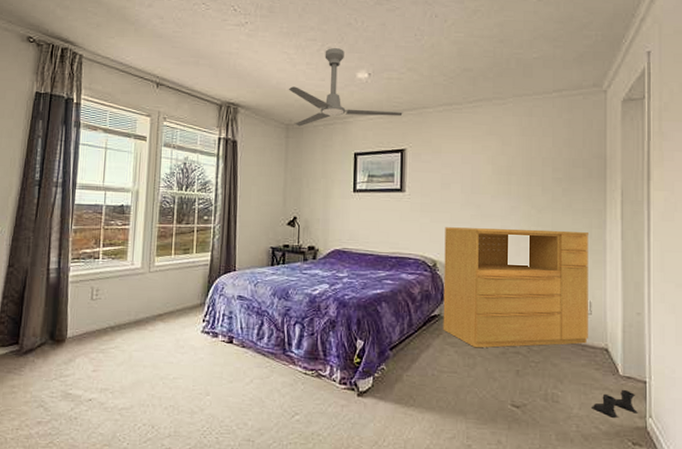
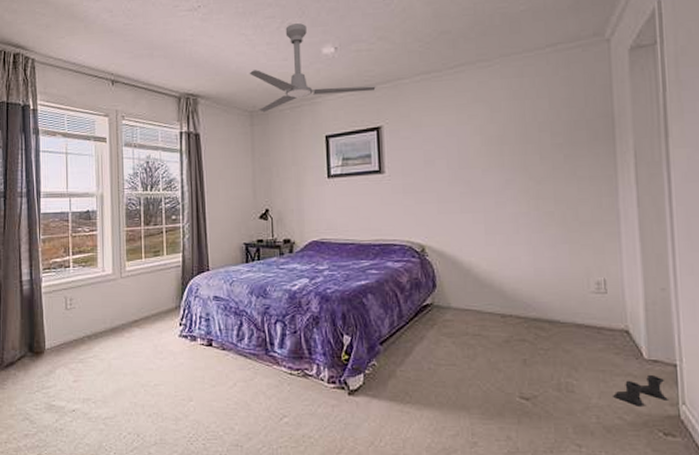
dresser: present [443,227,588,348] -> none [432,201,604,338]

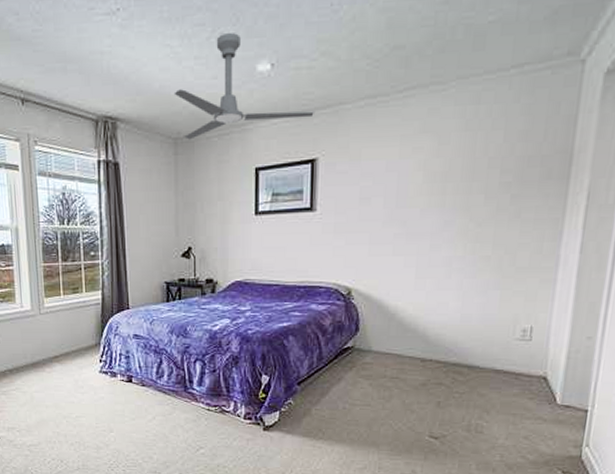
boots: present [613,374,670,406] -> none [520,418,574,447]

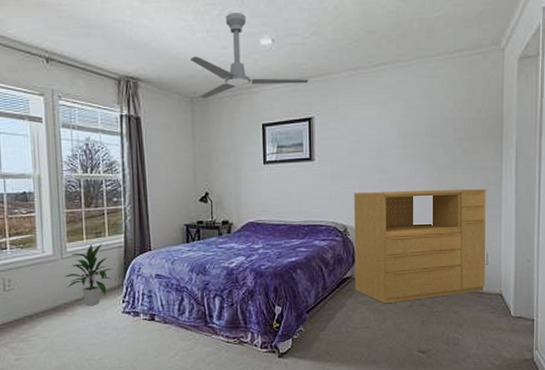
indoor plant: none [42,299,91,364] -> present [64,243,114,306]
dresser: none [356,246,539,380] -> present [354,188,486,304]

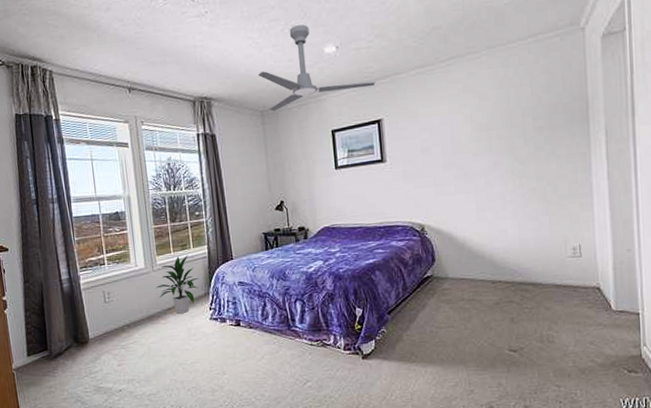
dresser: present [354,188,486,304] -> none [429,177,579,302]

